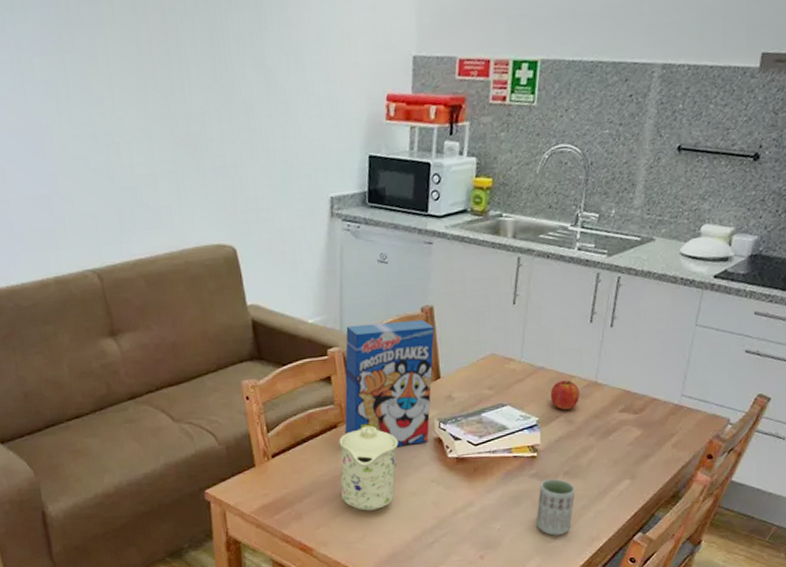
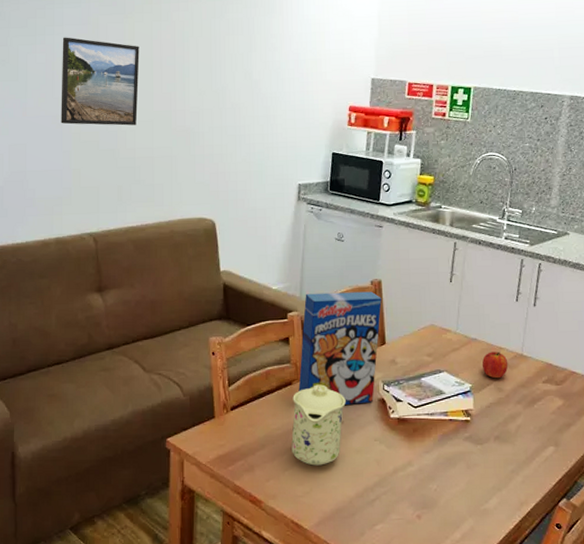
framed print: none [26,24,131,139] -> present [61,37,140,126]
cup: present [536,478,576,536] -> none [469,442,505,498]

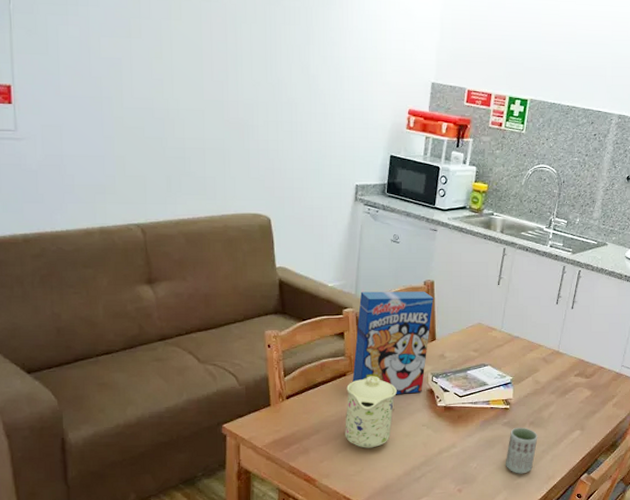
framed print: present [61,37,140,126] -> none [98,10,187,114]
cup: none [469,442,505,498] -> present [506,427,538,474]
fruit: present [482,351,509,379] -> none [523,348,546,372]

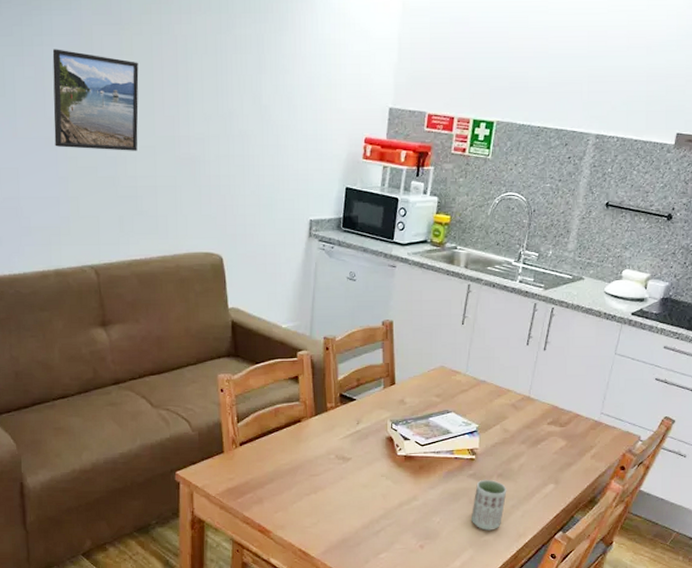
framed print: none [98,10,187,114] -> present [52,49,139,151]
mug: present [345,376,397,448] -> none [300,422,354,499]
cereal box: present [352,291,434,394] -> none [307,332,392,442]

